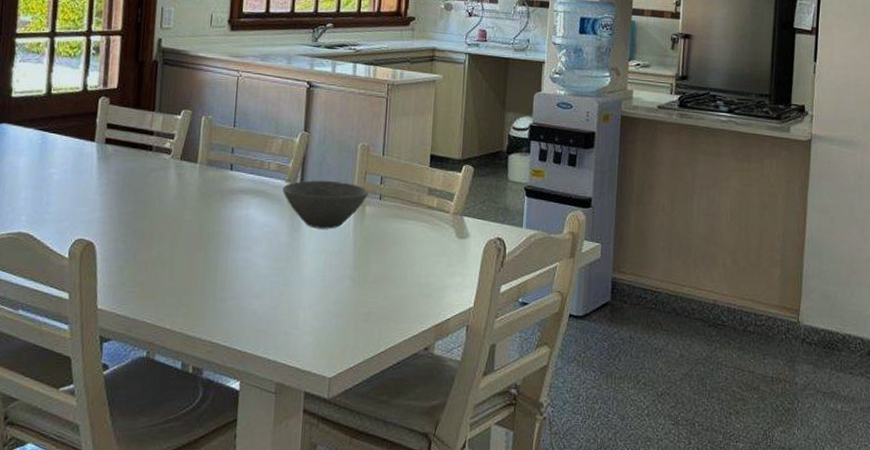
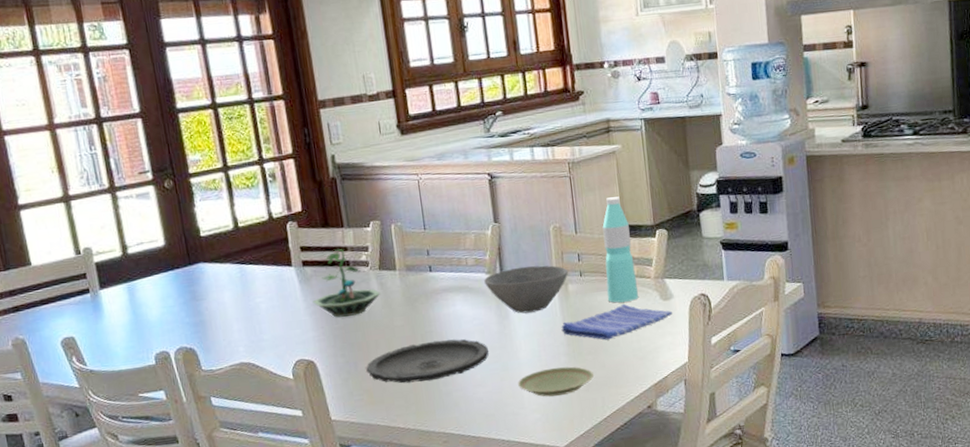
terrarium: none [106,132,177,202] -> present [312,249,381,318]
plate: none [144,242,273,284] -> present [366,339,489,384]
plate: none [296,290,375,321] -> present [518,366,594,397]
dish towel: none [351,236,465,270] -> present [561,304,672,340]
water bottle: none [402,125,437,234] -> present [602,196,639,303]

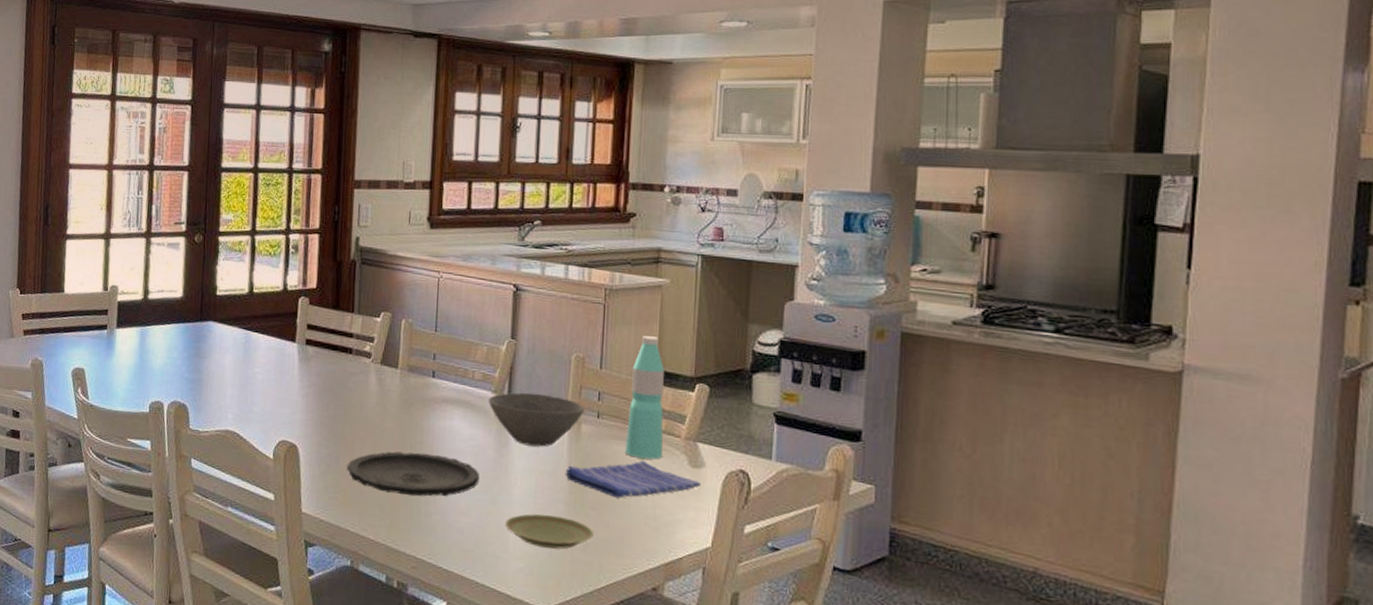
terrarium: present [312,249,381,318] -> none [308,334,378,407]

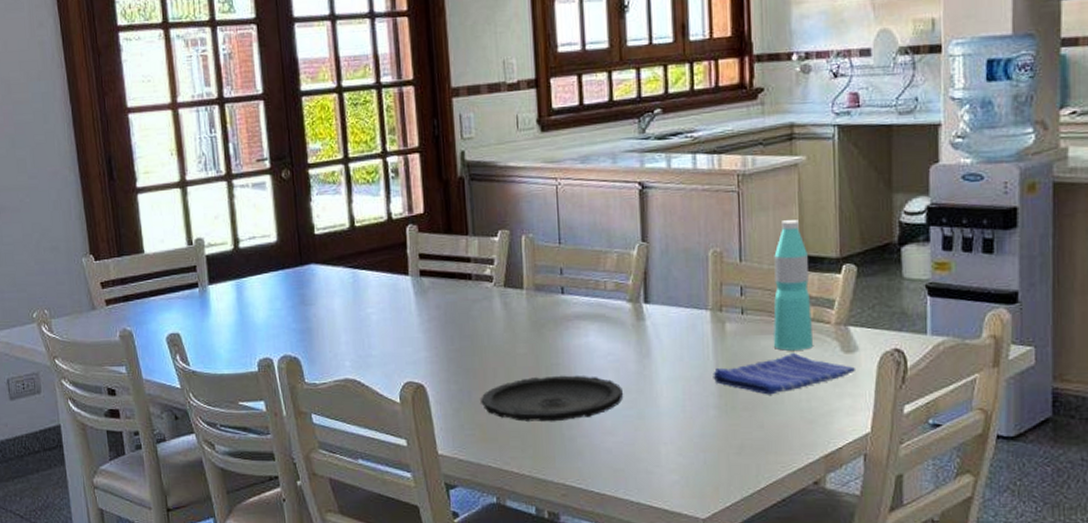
bowl: present [488,392,585,447] -> none [624,296,728,353]
plate: present [505,514,594,550] -> none [655,421,748,456]

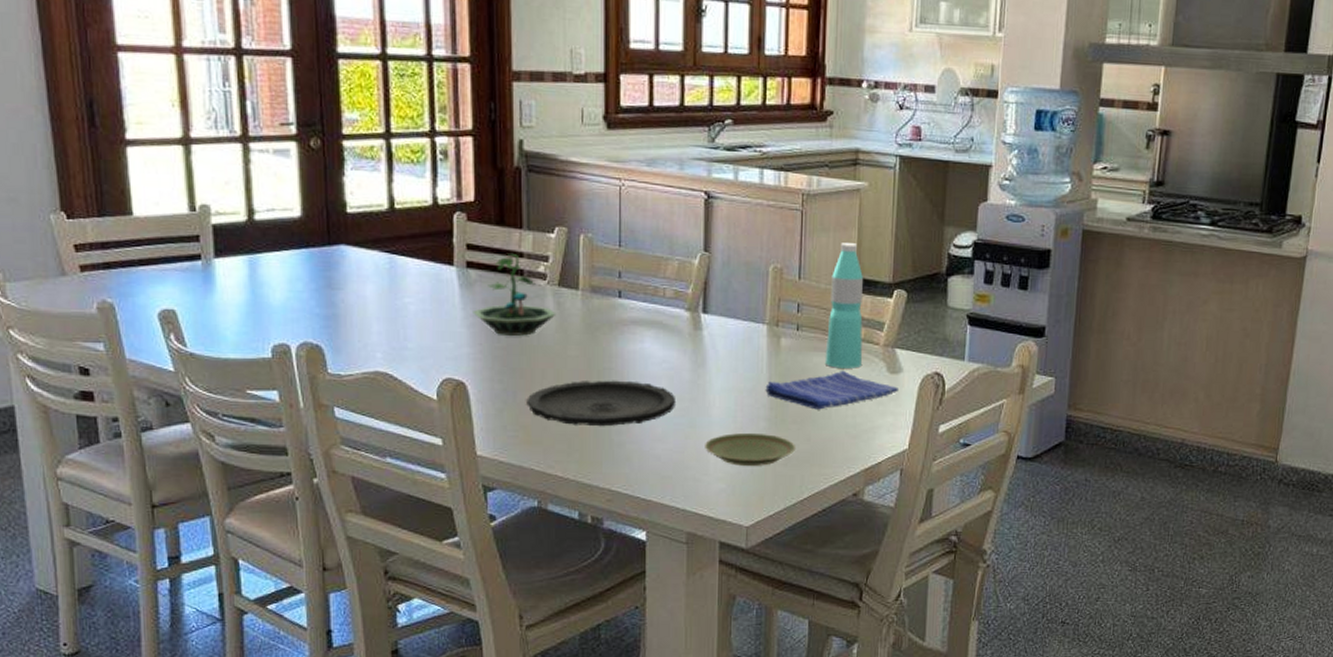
terrarium: none [428,260,504,338] -> present [473,254,557,336]
plate: none [655,421,748,456] -> present [705,432,795,466]

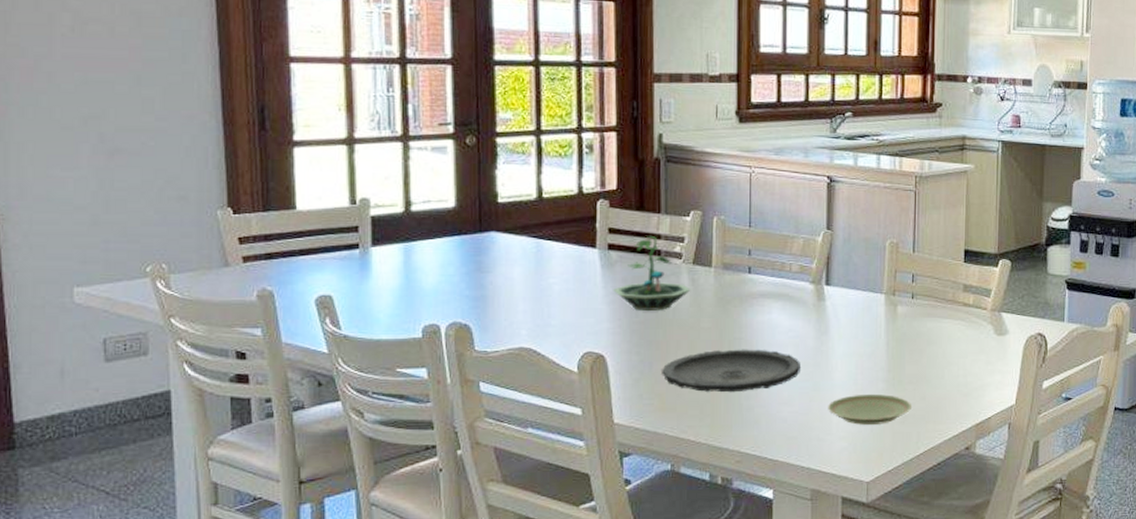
dish towel: present [765,371,898,410] -> none [883,334,1005,371]
water bottle: present [824,243,863,369] -> none [937,219,972,332]

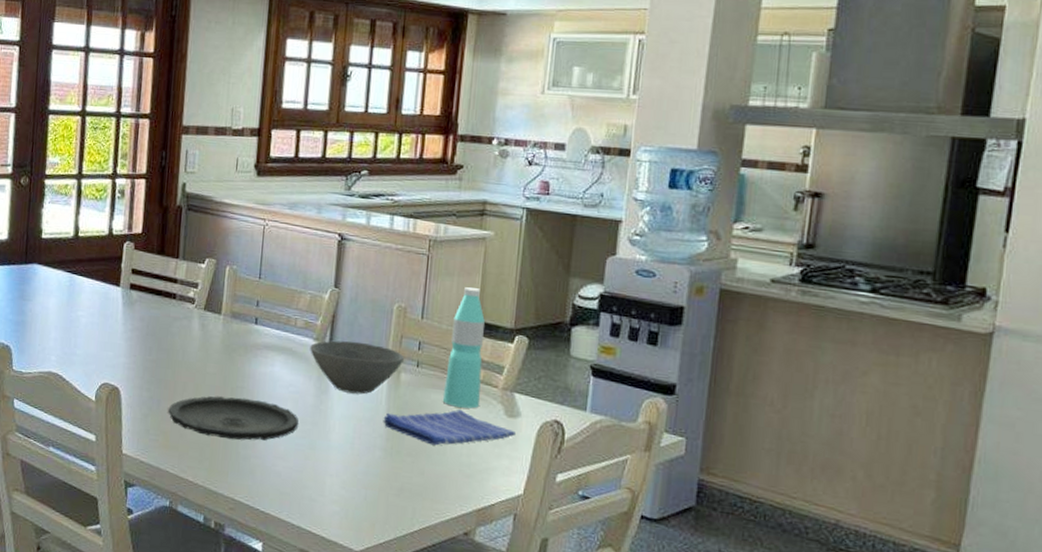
terrarium: present [613,236,691,310] -> none [131,279,201,352]
bowl: none [807,280,900,331] -> present [310,340,405,394]
plate: present [828,393,911,425] -> none [322,459,409,494]
dish towel: none [883,334,1005,371] -> present [383,410,516,446]
water bottle: none [937,219,972,332] -> present [442,287,485,409]

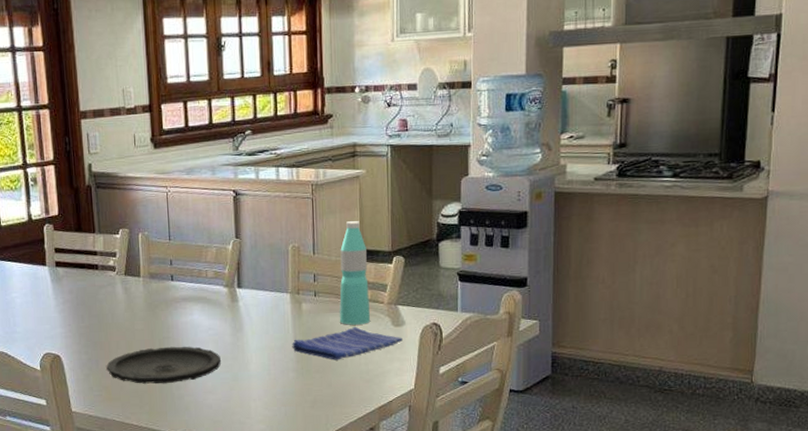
bowl: present [310,340,405,394] -> none [222,282,304,328]

